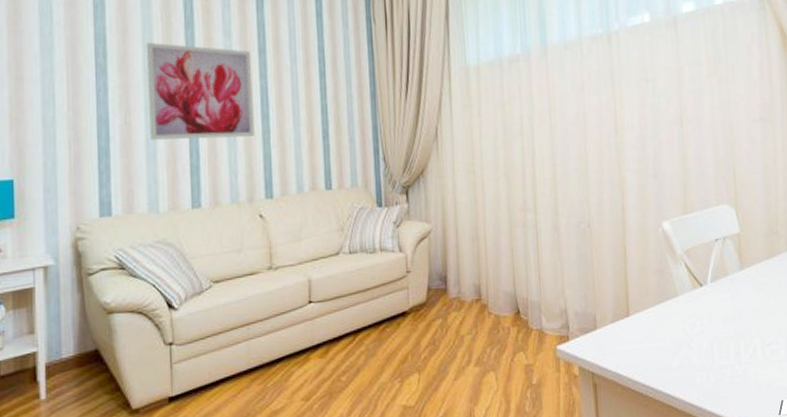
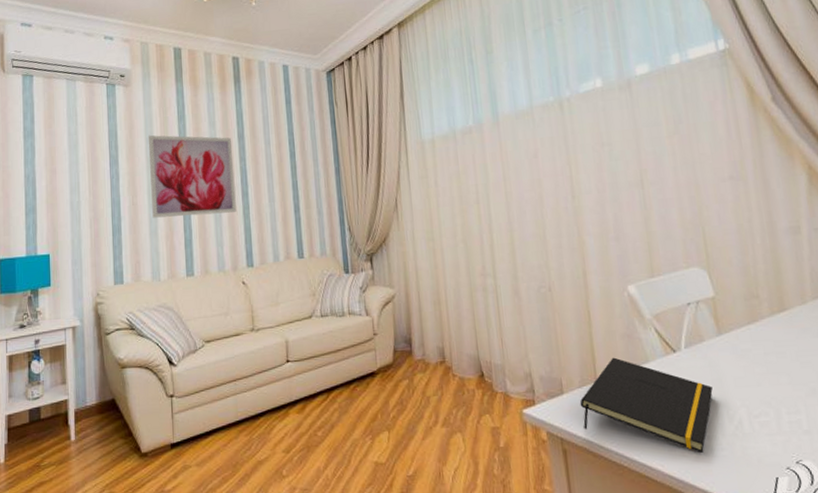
notepad: none [612,292,733,381] -> present [579,357,713,453]

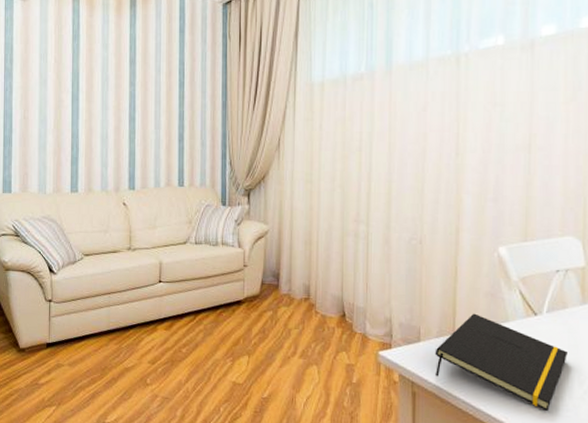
wall art: present [148,135,237,218] -> none [42,51,124,135]

